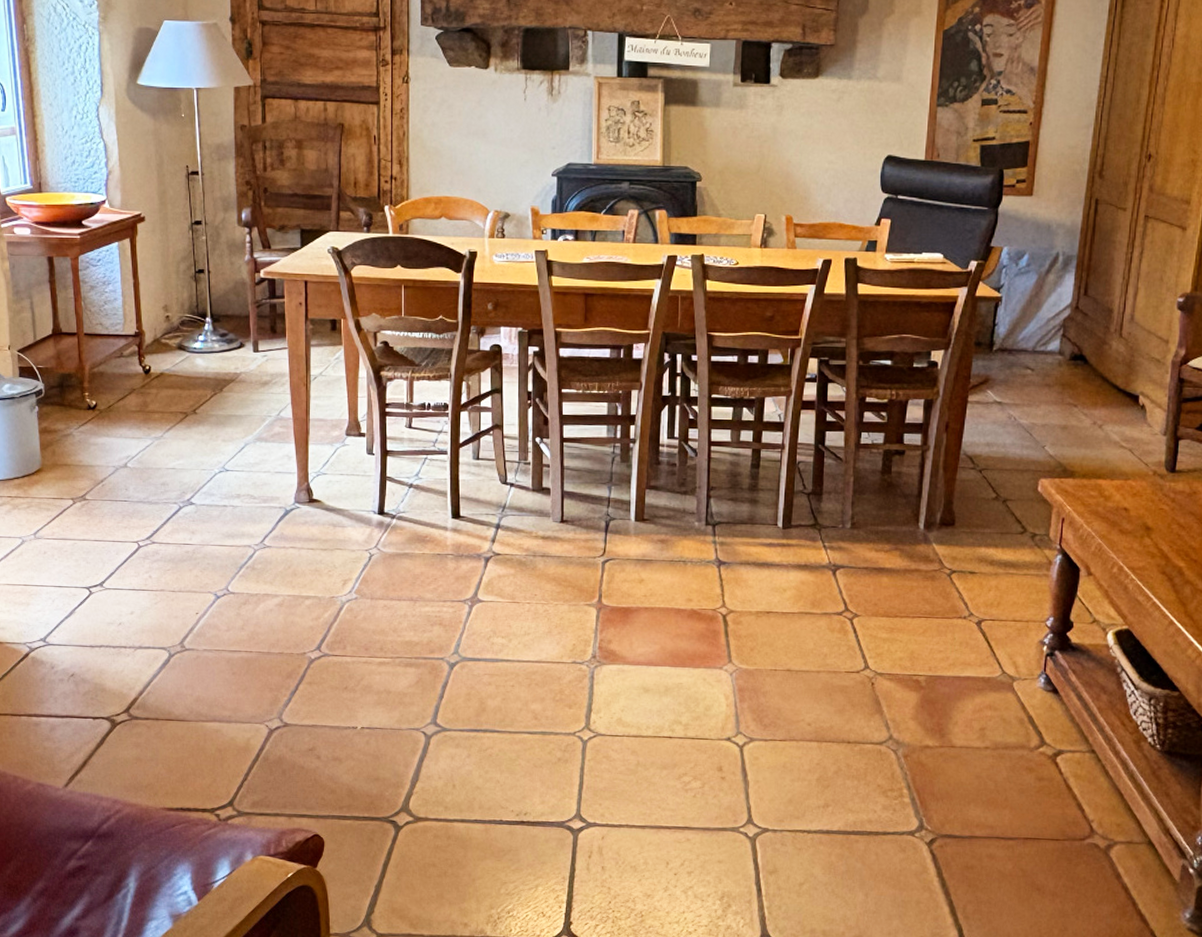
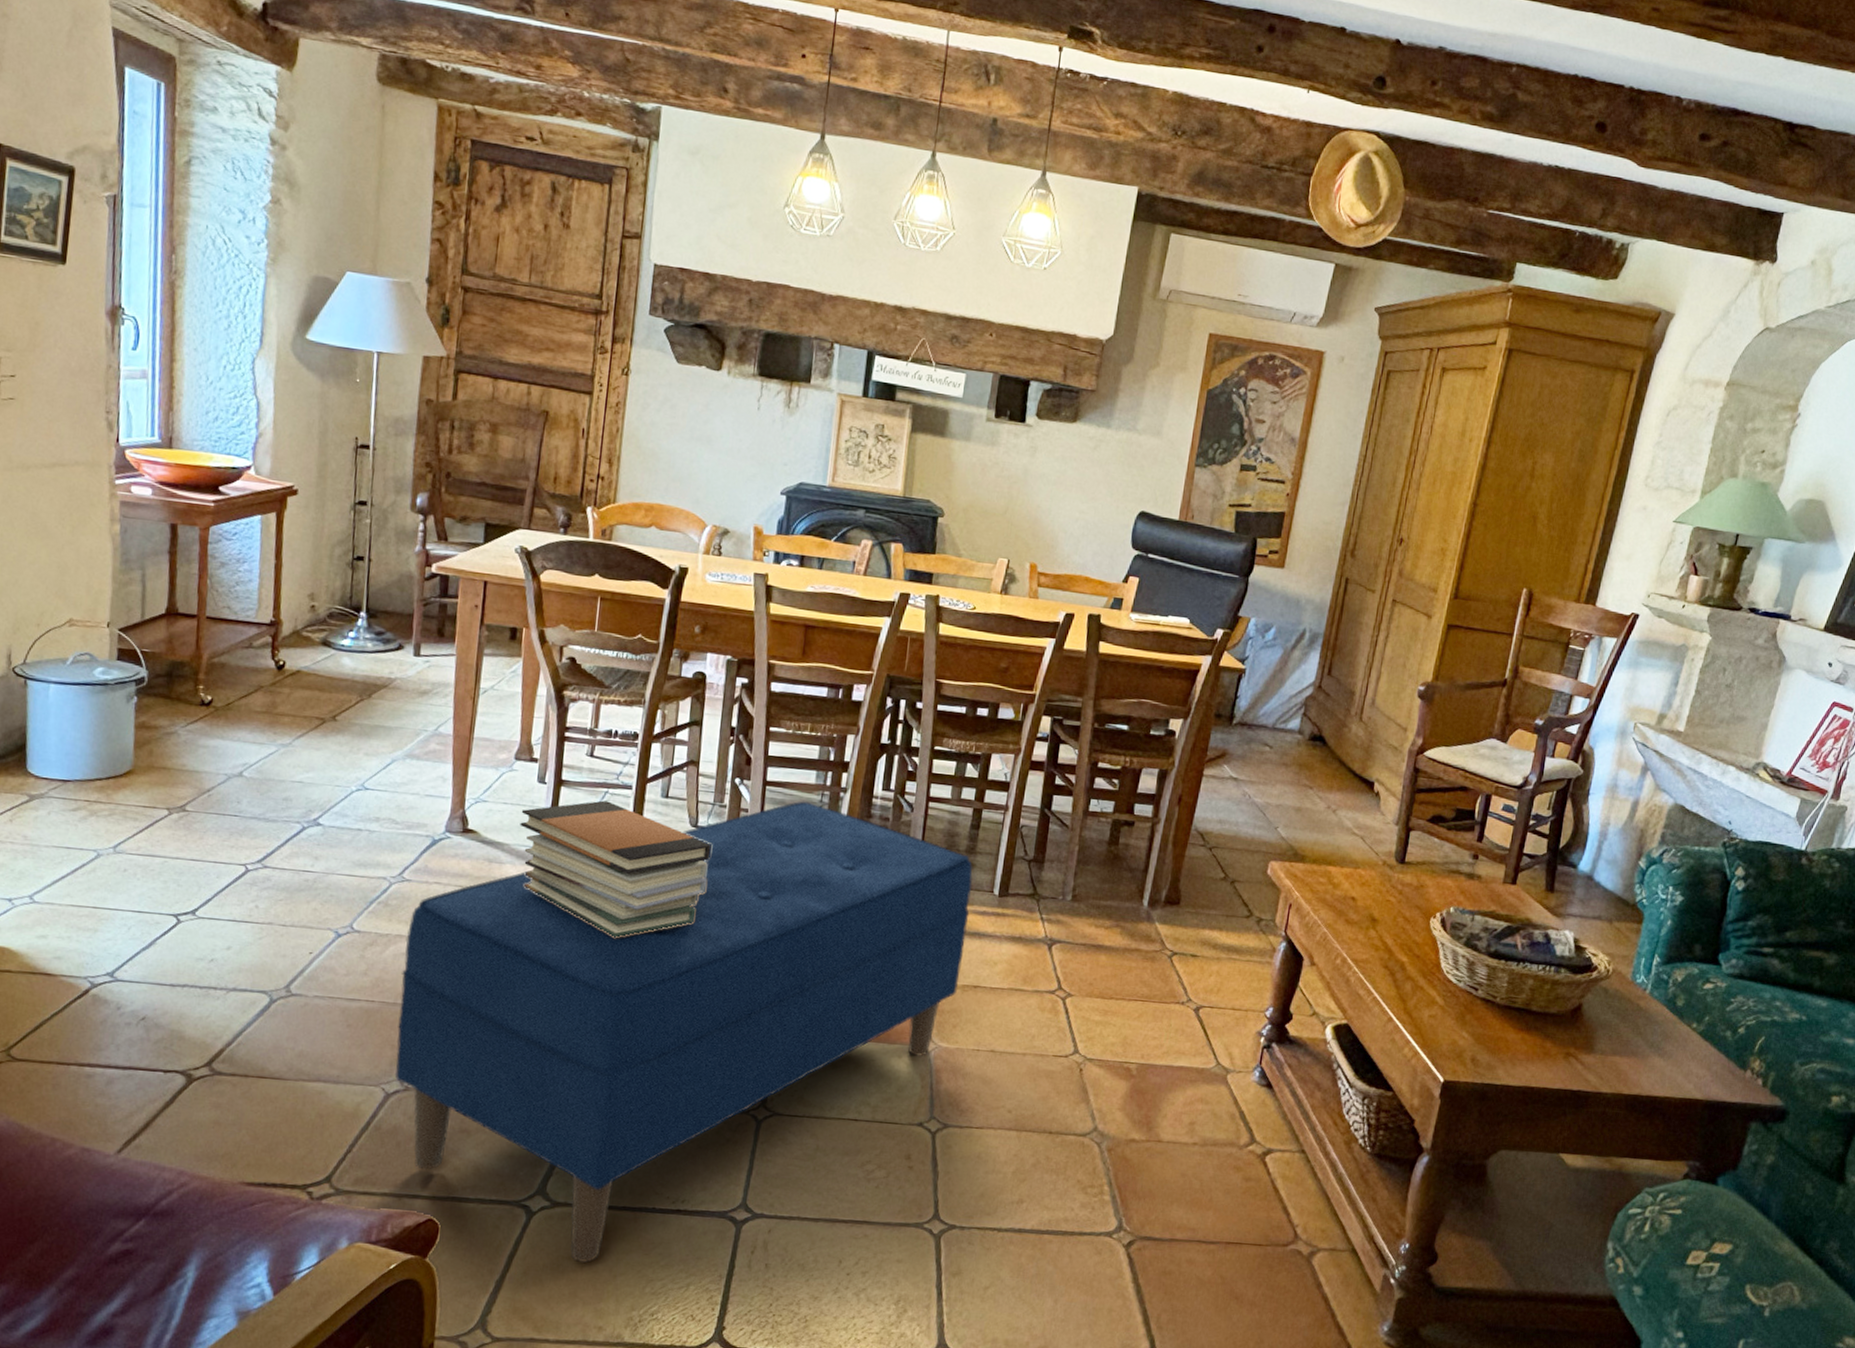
bench: none [272,453,758,869] -> present [394,801,973,1263]
book stack: none [356,466,521,586] -> present [519,800,712,938]

